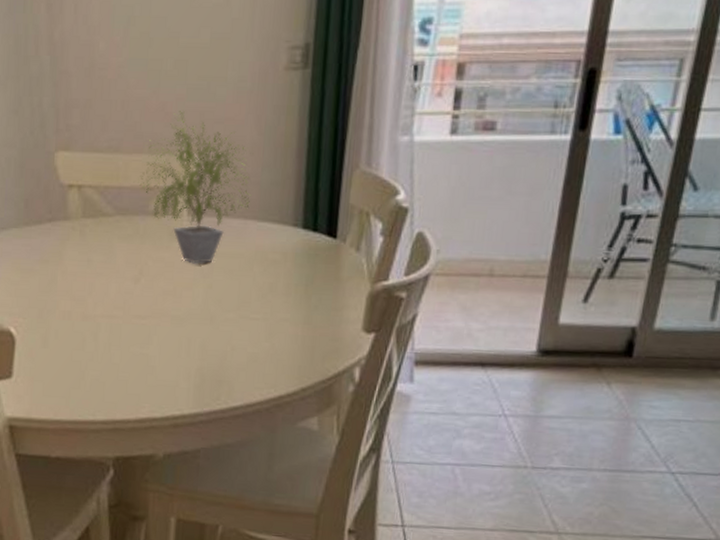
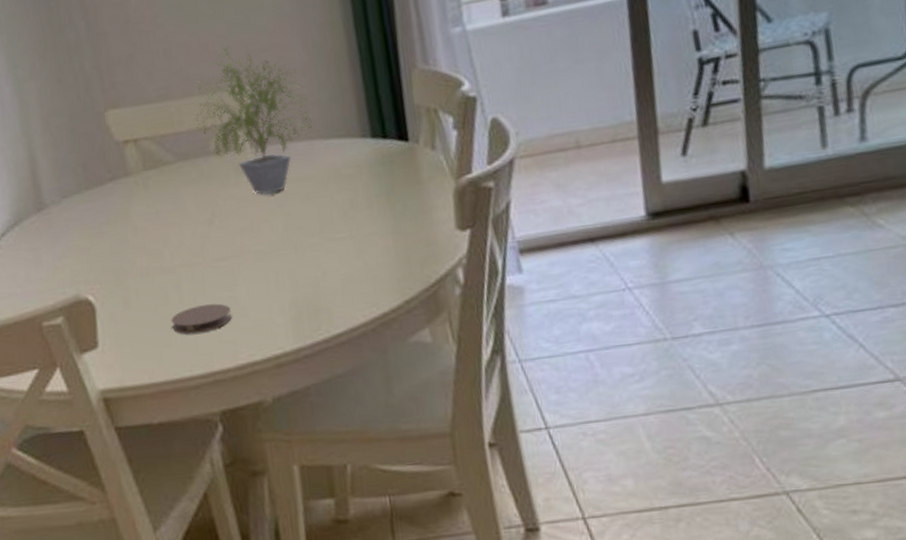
coaster: none [84,356,141,382] -> present [171,303,232,334]

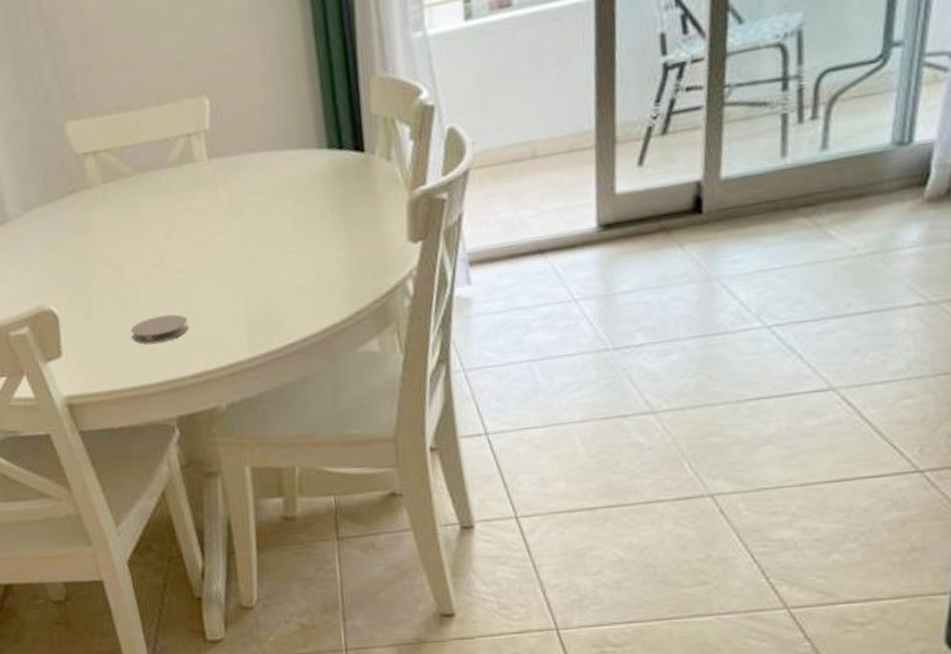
potted plant: present [194,47,312,196] -> none [152,55,269,208]

